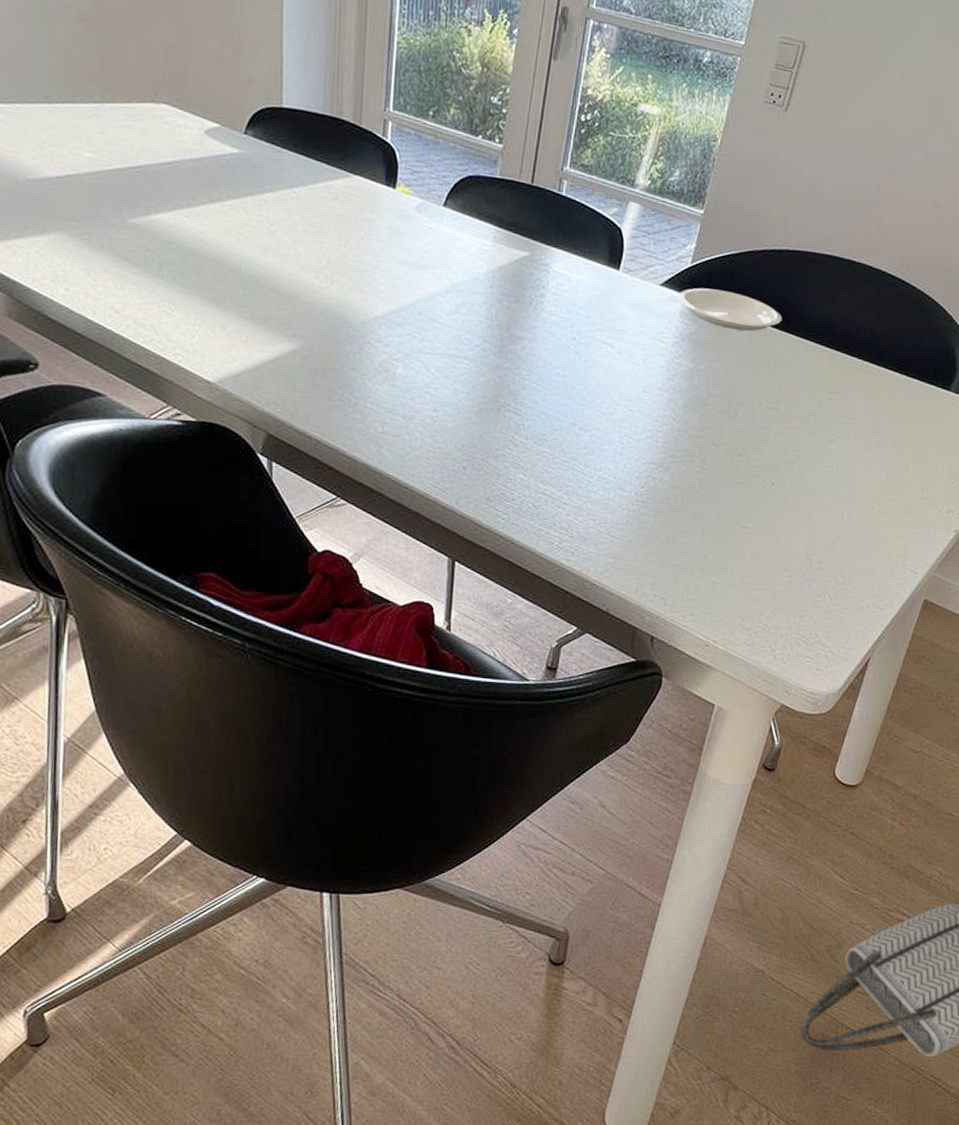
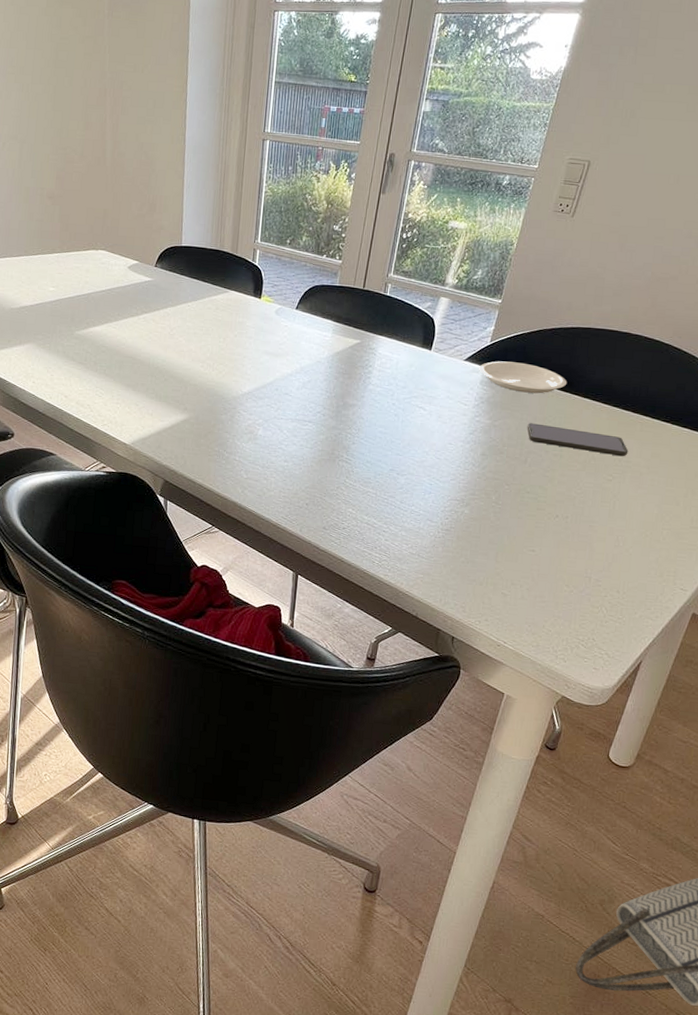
smartphone: none [736,367,853,412] -> present [527,423,629,457]

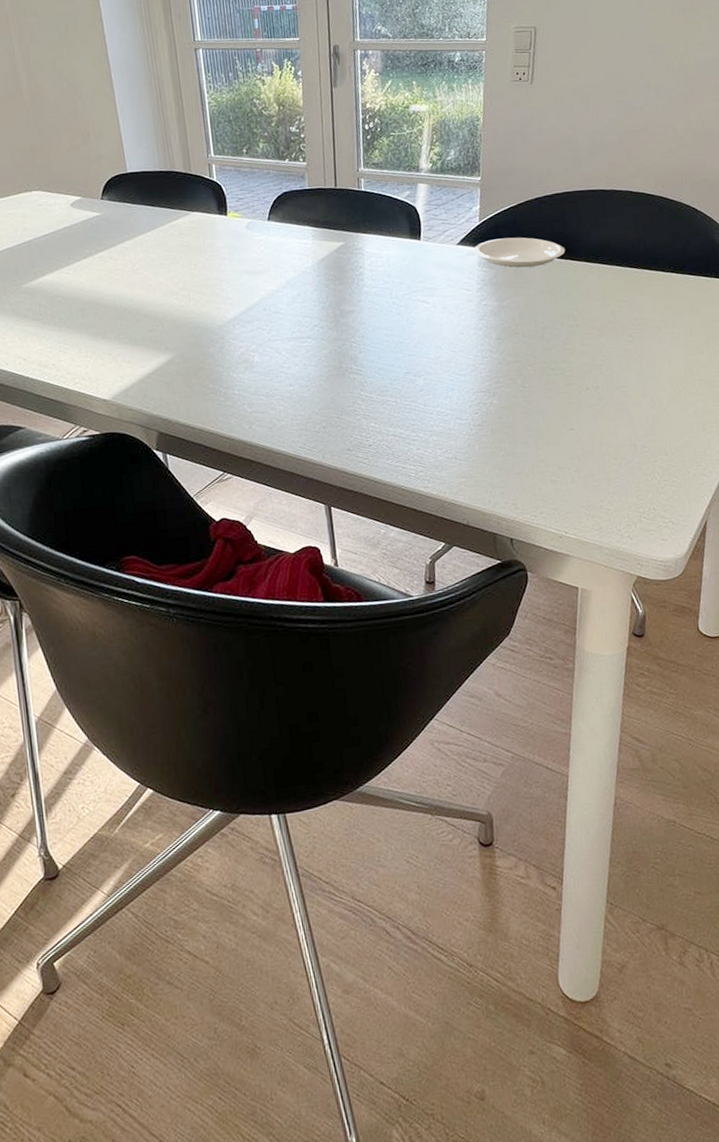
smartphone: present [527,423,629,457] -> none [535,295,642,317]

